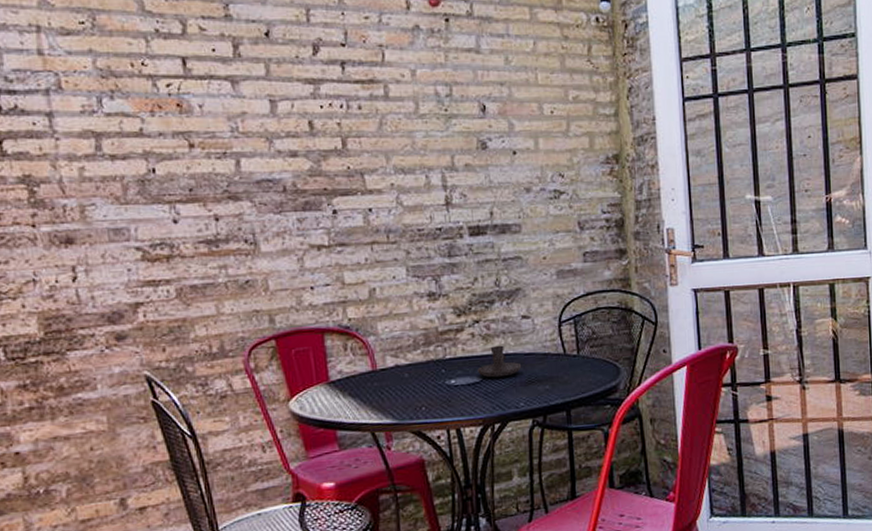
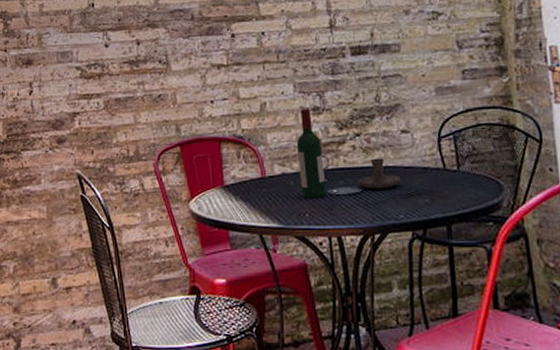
wine bottle: none [410,294,444,391] -> present [296,108,327,198]

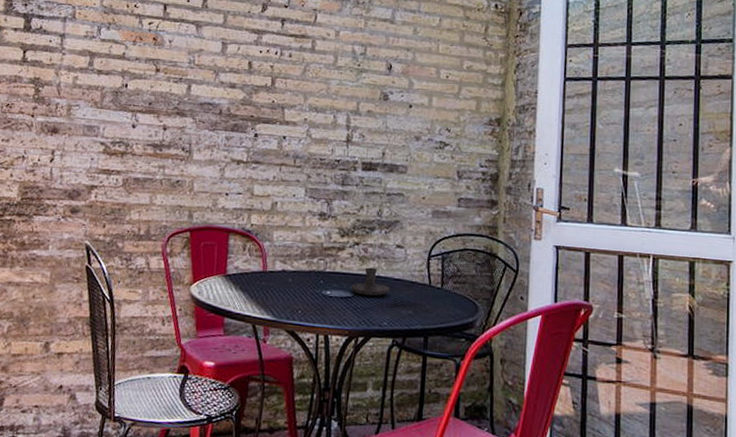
wine bottle: present [296,108,327,198] -> none [298,213,323,297]

